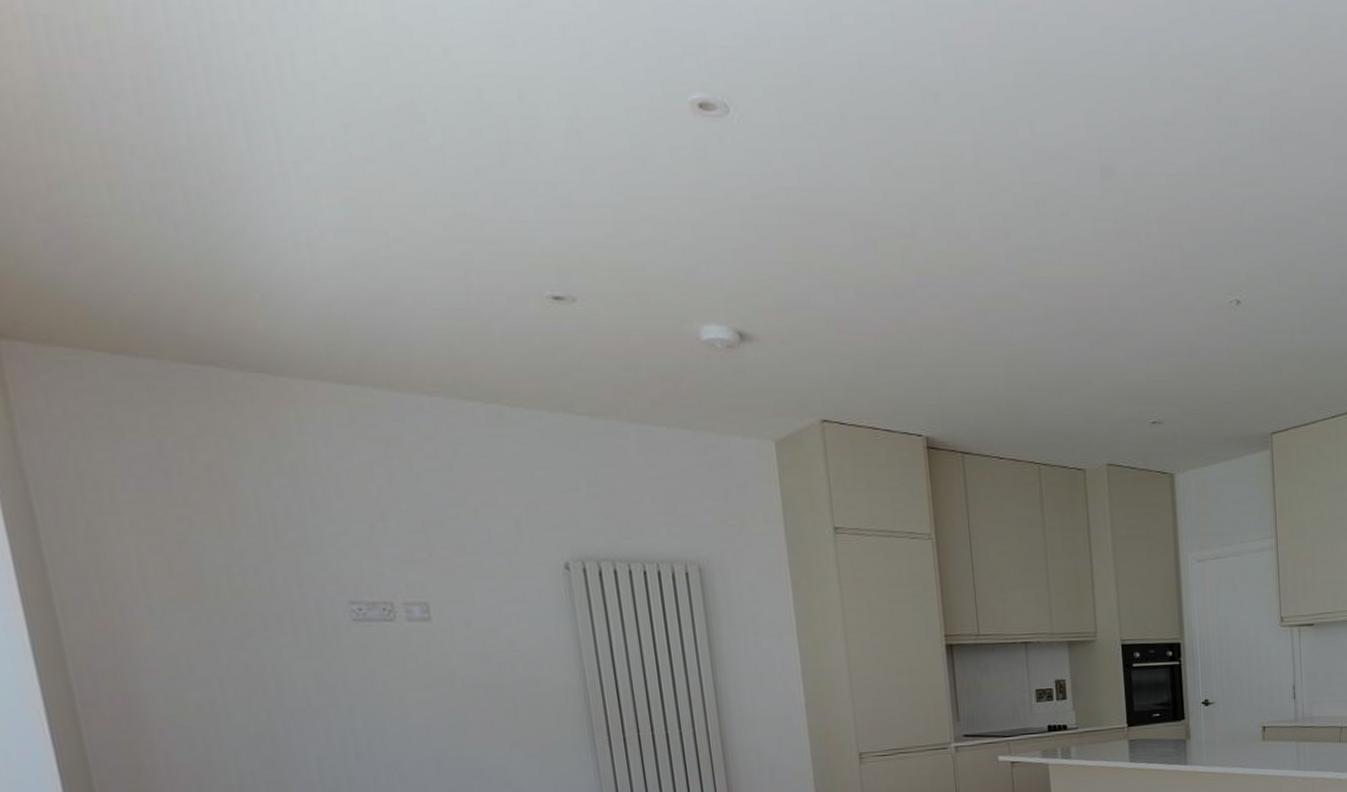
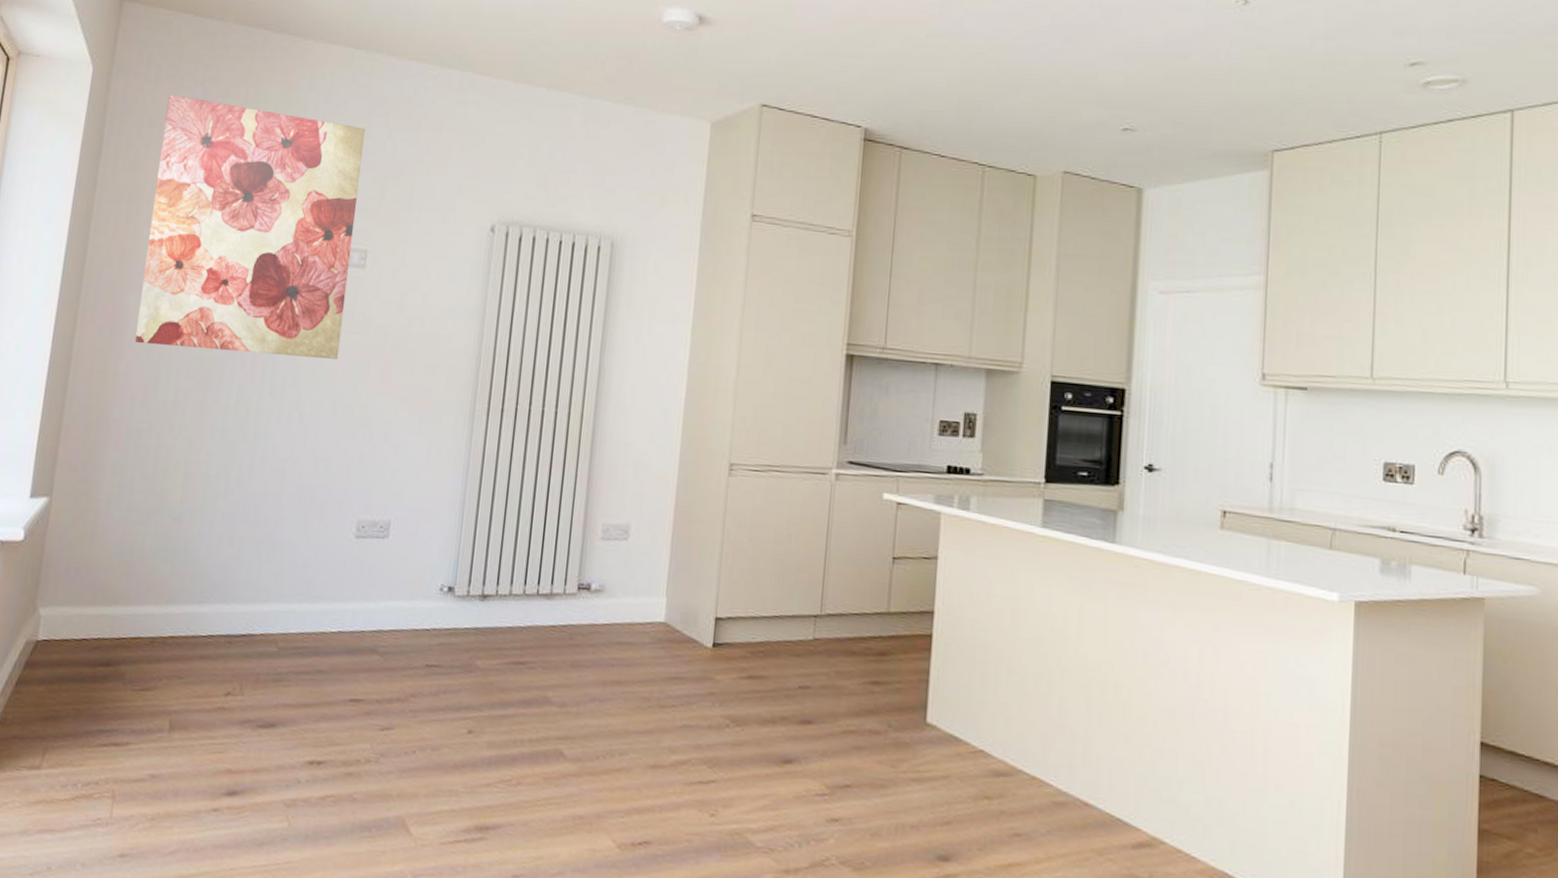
wall art: none [109,450,428,732] -> present [134,94,365,359]

